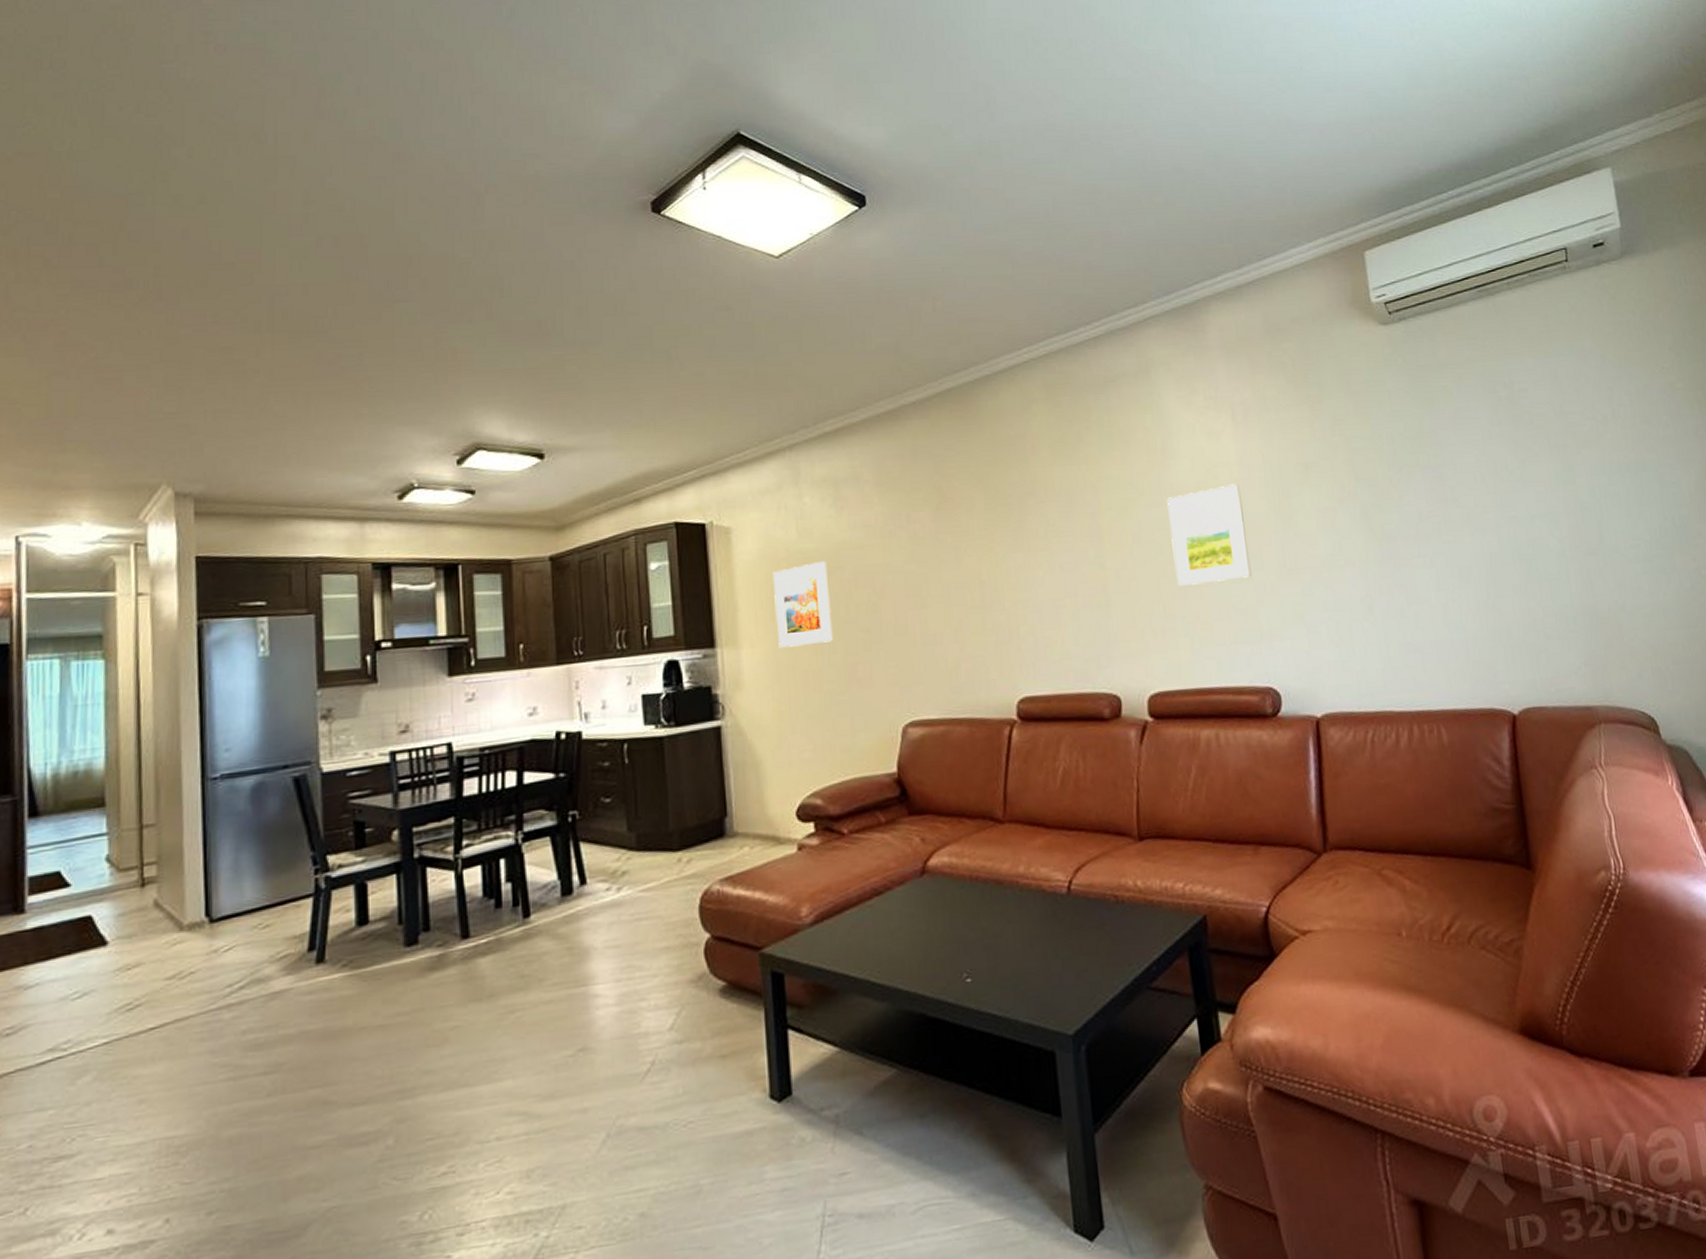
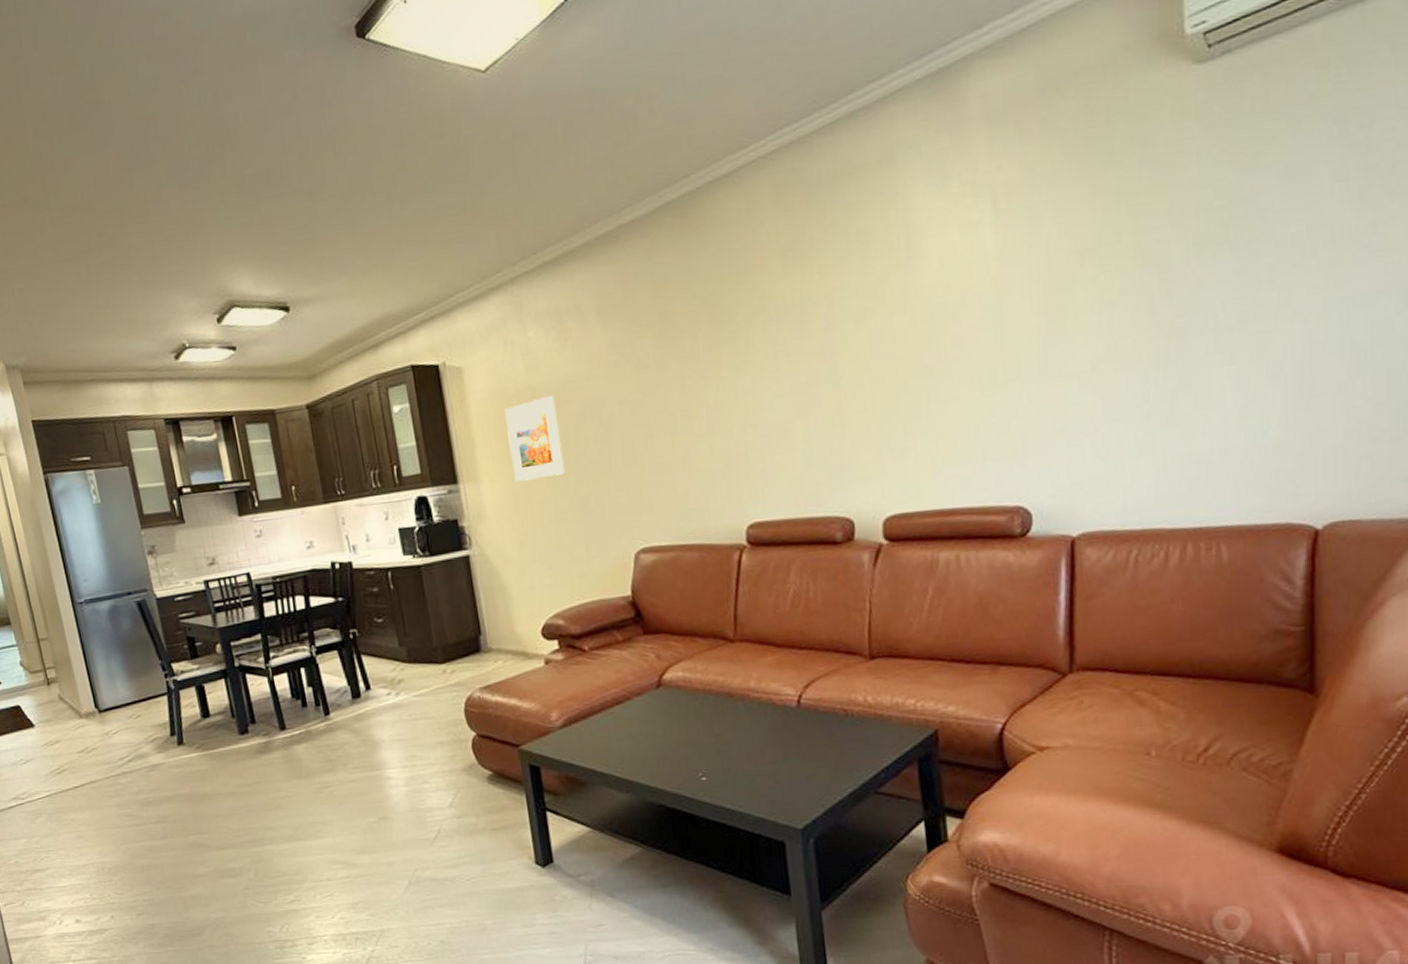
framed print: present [1166,484,1252,586] -> none [910,282,1006,402]

